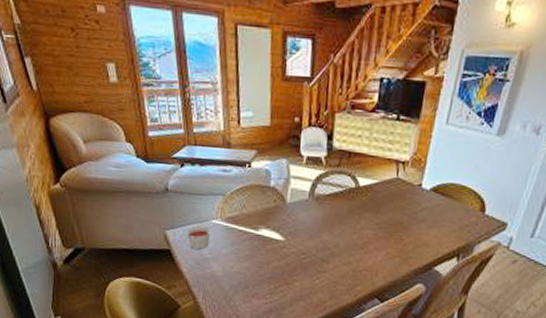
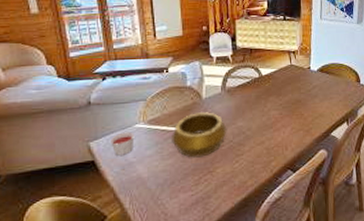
decorative bowl: none [249,217,311,267] -> present [172,112,227,158]

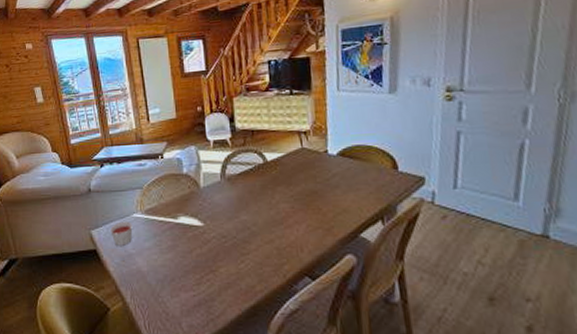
decorative bowl: present [172,112,227,158] -> none [170,203,230,254]

